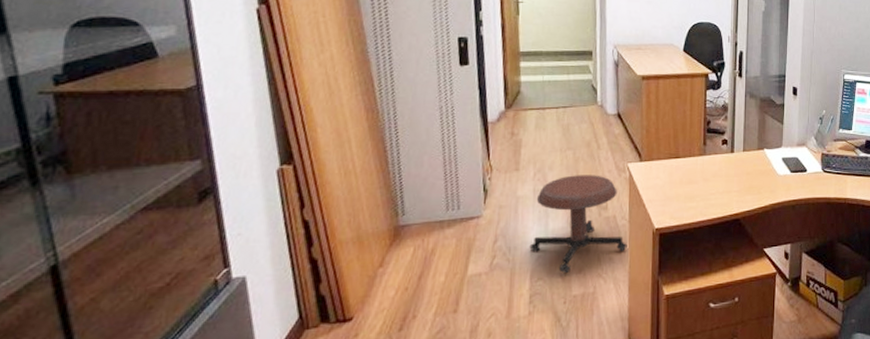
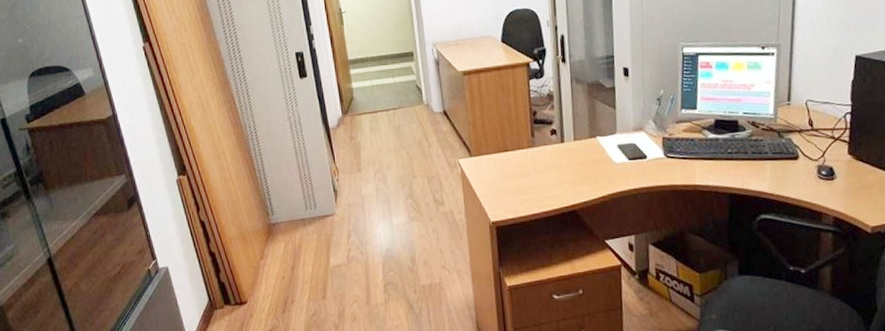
stool: present [529,175,627,274] -> none [378,172,466,266]

